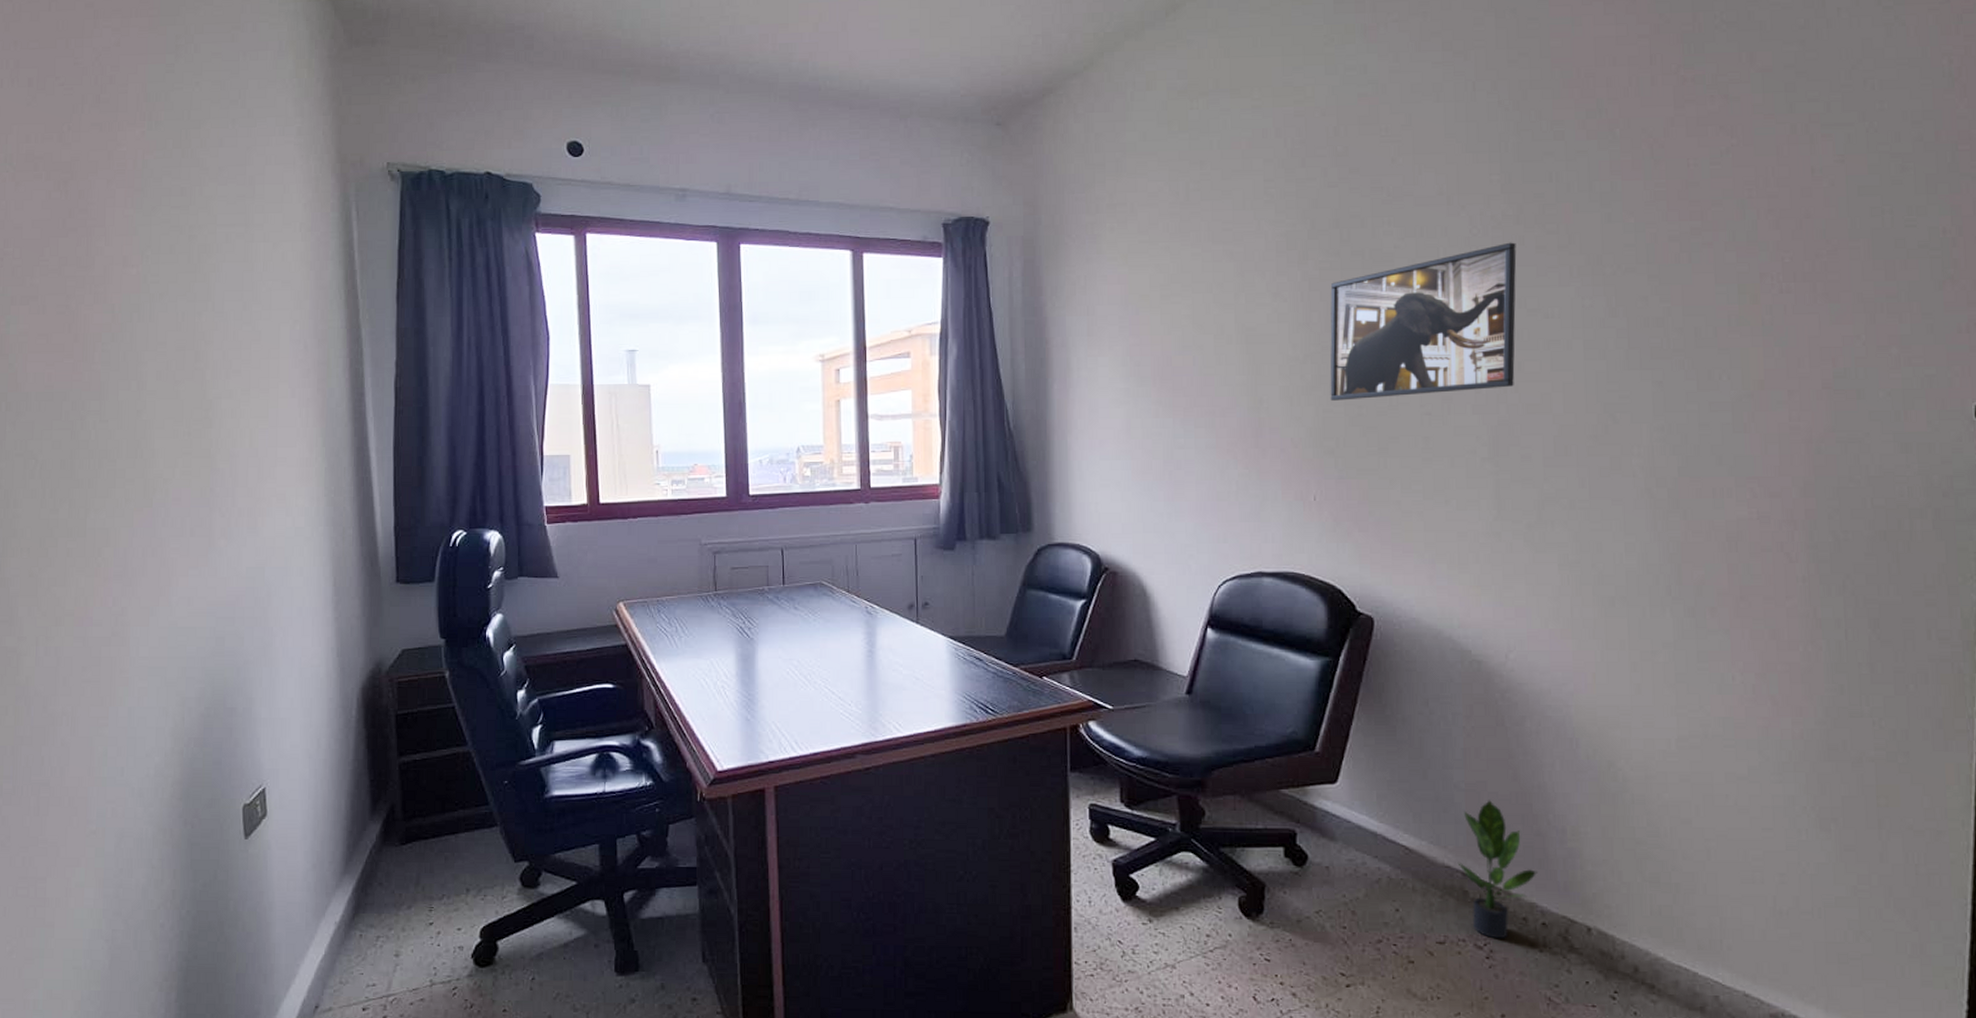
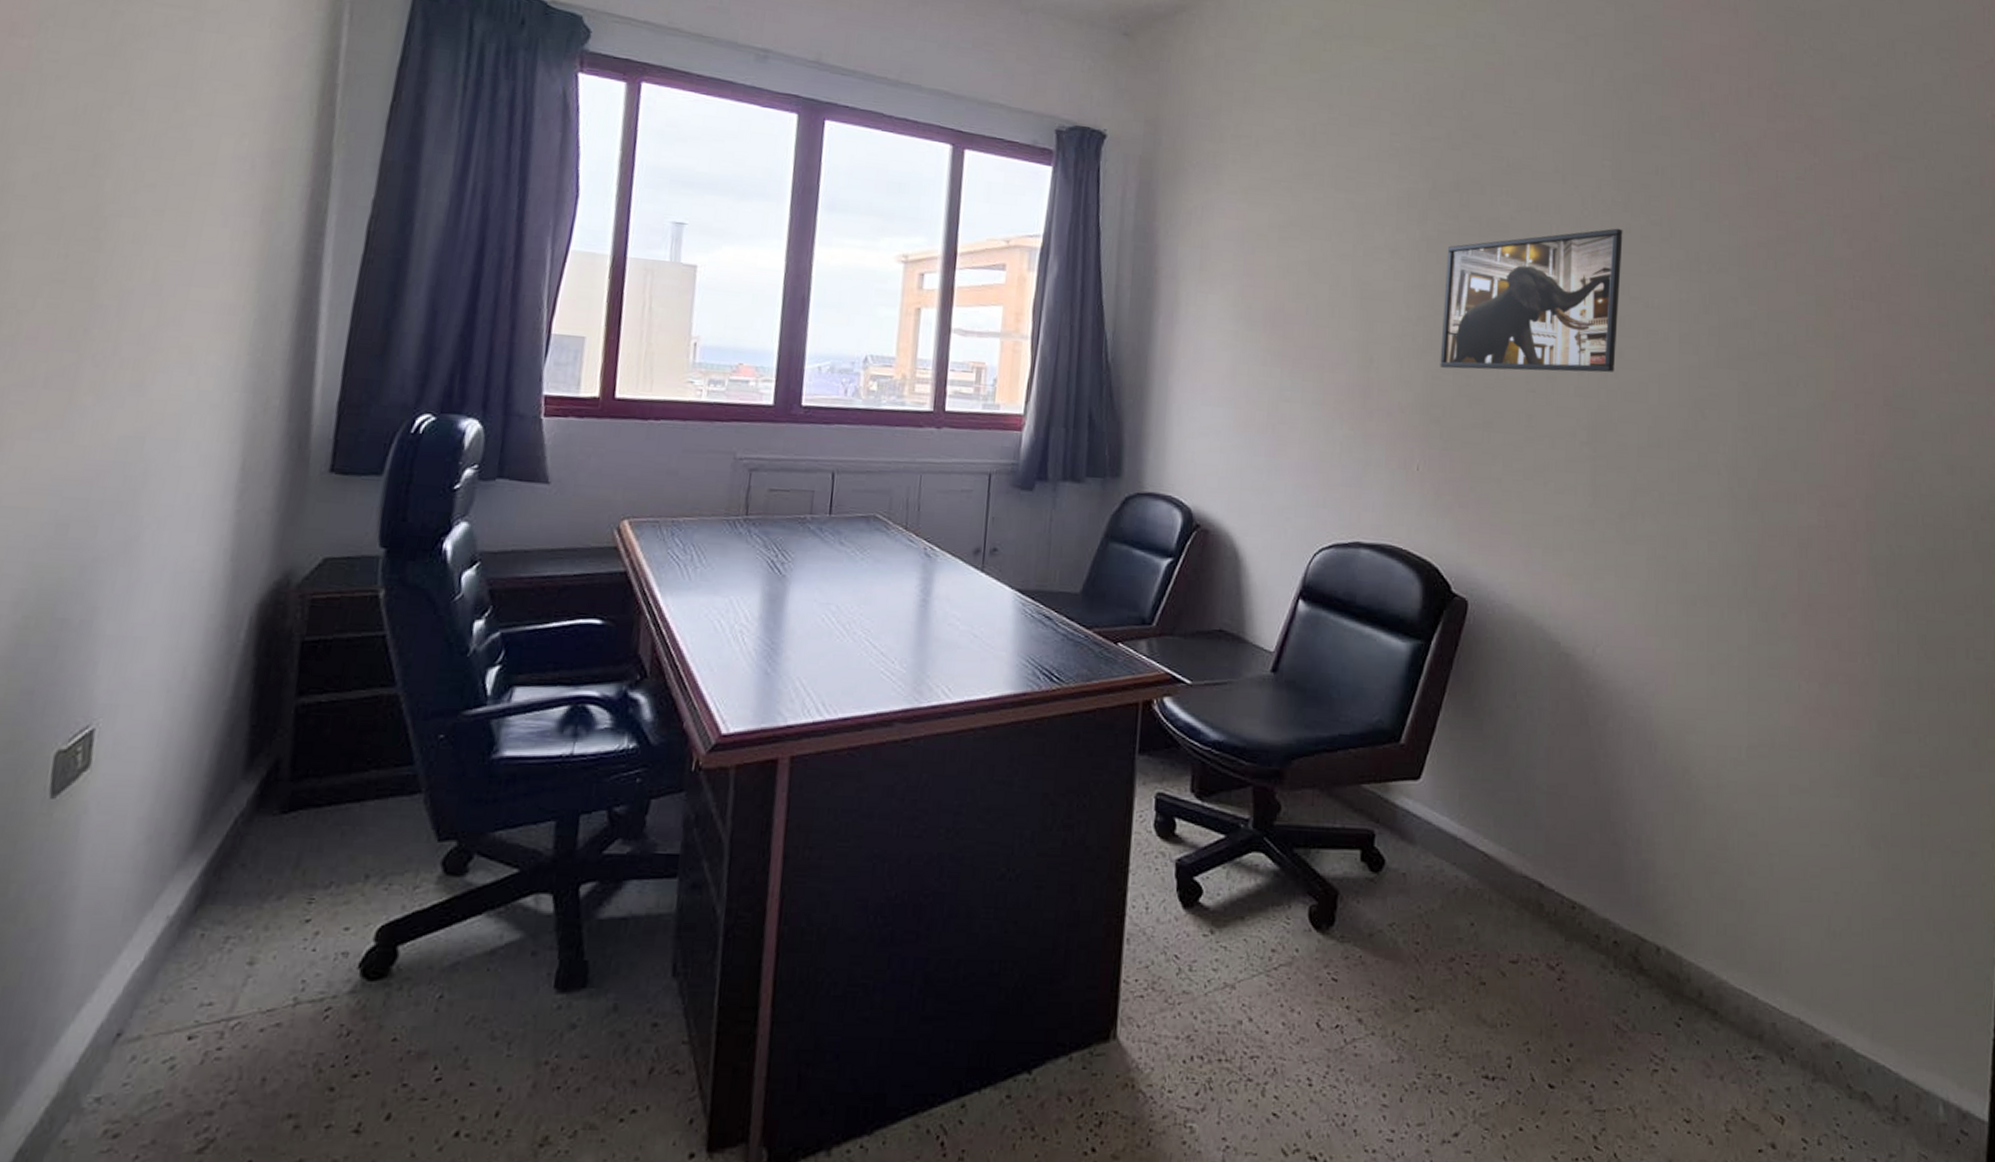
potted plant: present [1457,800,1538,939] -> none [1535,804,1612,959]

